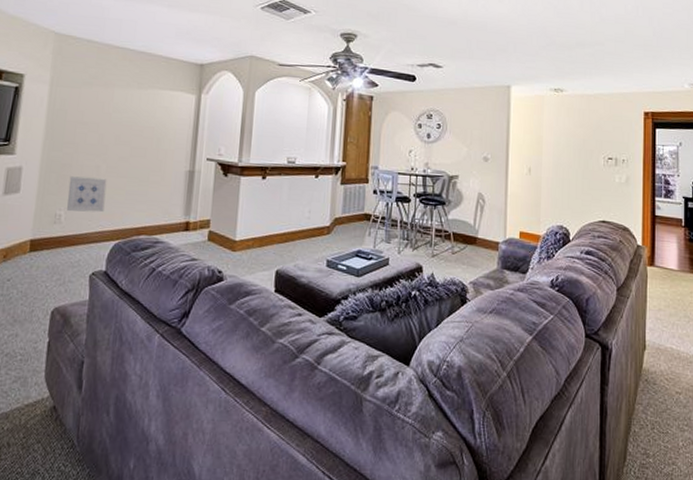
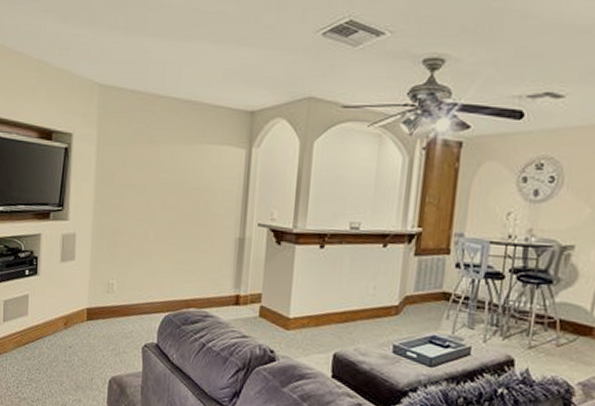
wall art: present [67,176,107,213] -> none [118,243,156,283]

